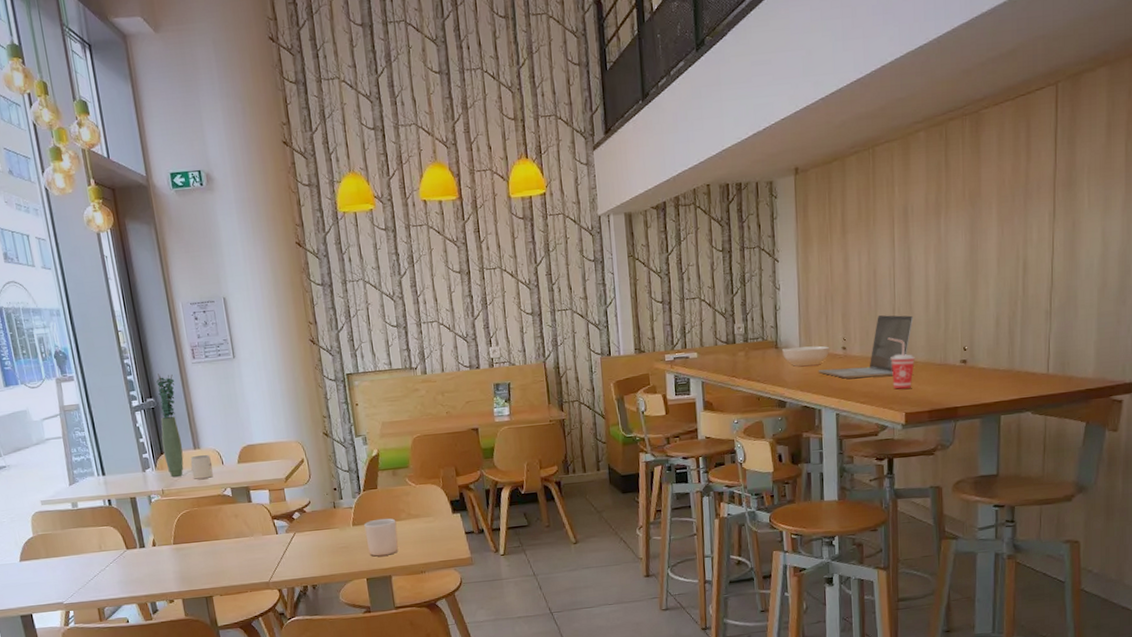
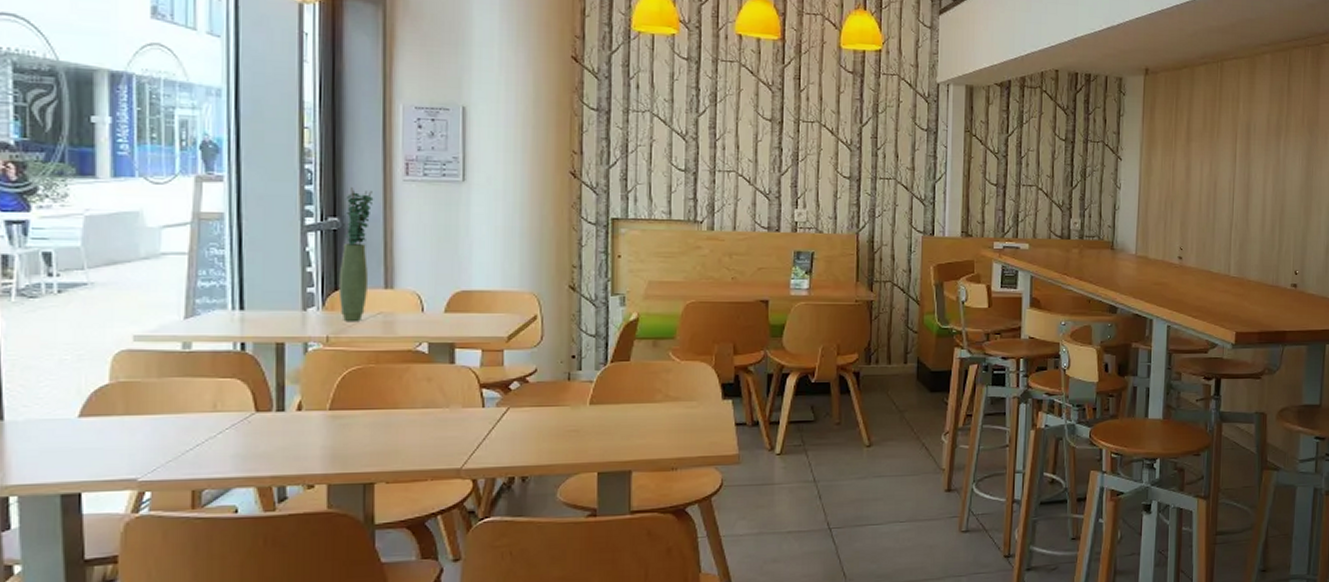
mug: present [190,454,213,479] -> none [375,296,408,327]
mug: present [364,518,399,557] -> none [605,398,648,445]
bowl: present [781,345,830,367] -> none [1117,250,1166,273]
laptop: present [818,315,914,379] -> none [1152,229,1249,293]
beverage cup: present [887,337,916,389] -> none [1223,252,1249,307]

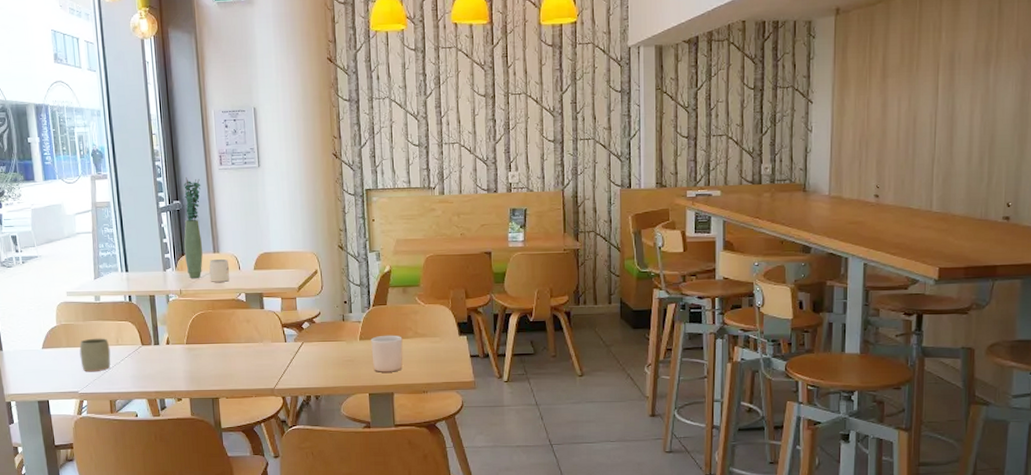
mug: none [146,401,201,449] -> present [79,338,111,371]
mug: none [375,296,408,327] -> present [209,258,230,282]
mug: none [605,398,648,445] -> present [371,335,403,372]

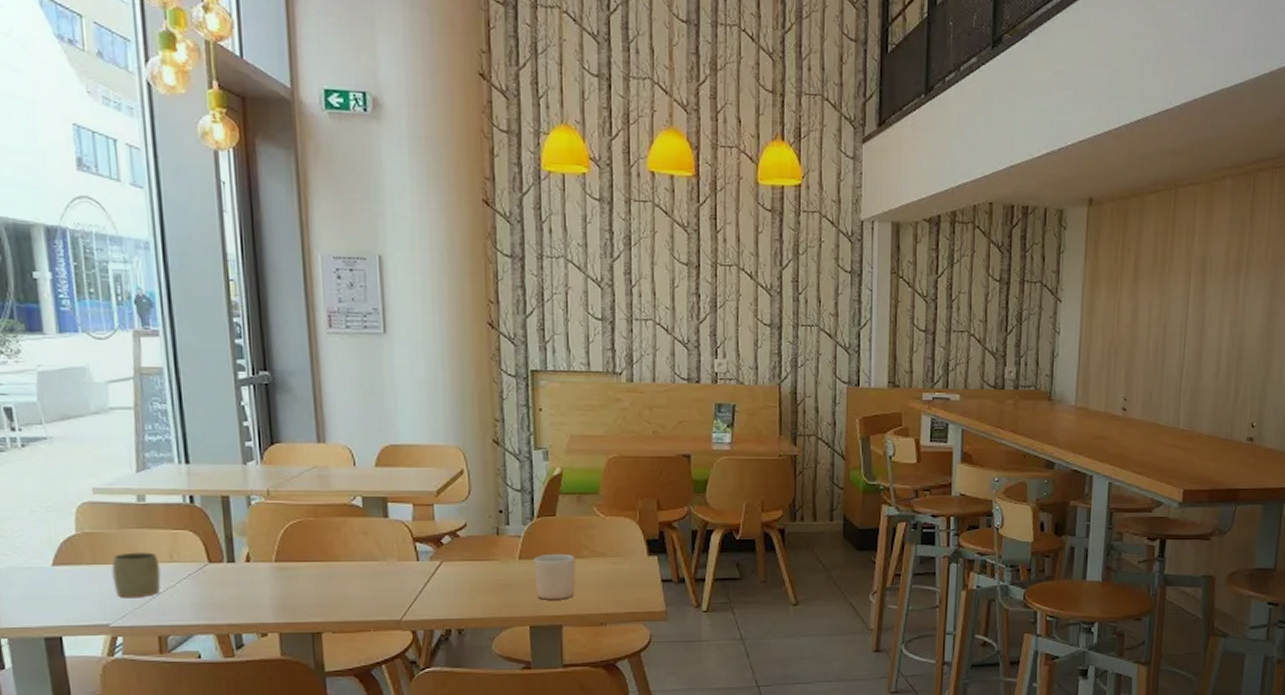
vase: present [183,177,203,278] -> none [273,341,302,475]
mug: present [209,258,230,282] -> none [310,450,341,481]

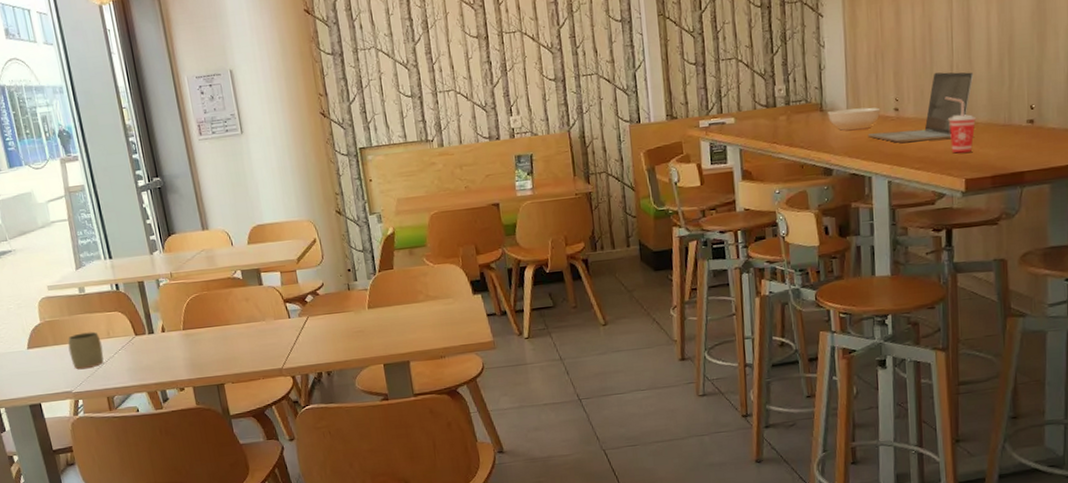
mug: present [534,553,576,600] -> none [380,300,417,341]
bowl: none [1055,401,1109,425] -> present [827,107,881,132]
laptop: none [1093,377,1202,447] -> present [867,72,974,143]
beverage cup: none [1172,403,1201,462] -> present [944,96,977,154]

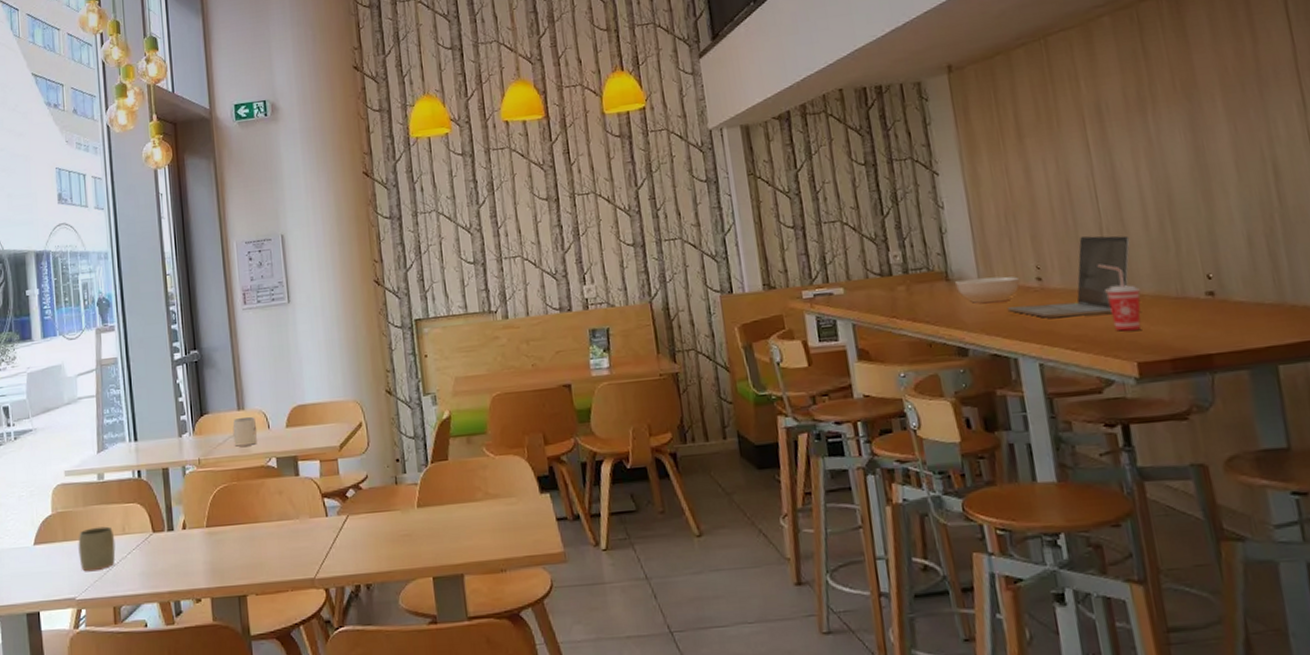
mug: none [199,235,223,262] -> present [232,416,258,447]

